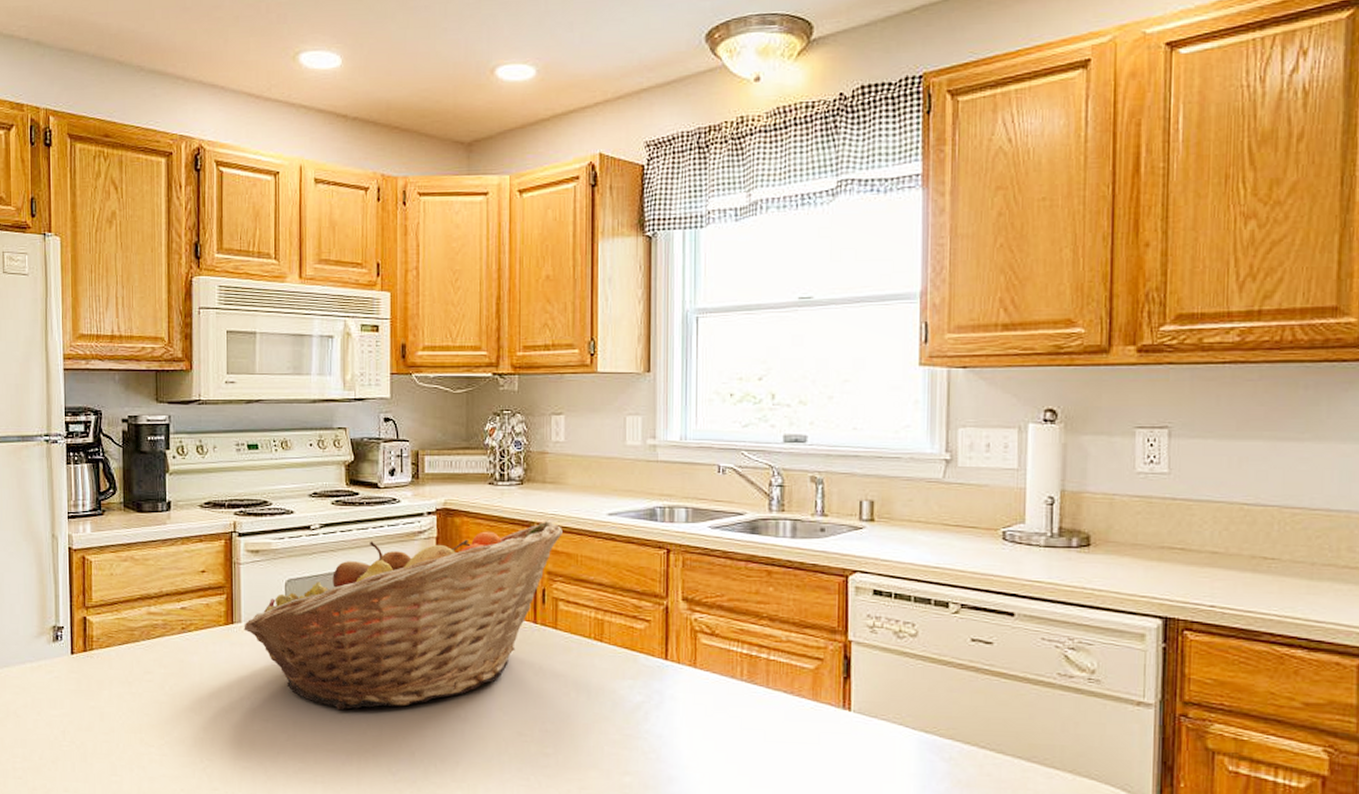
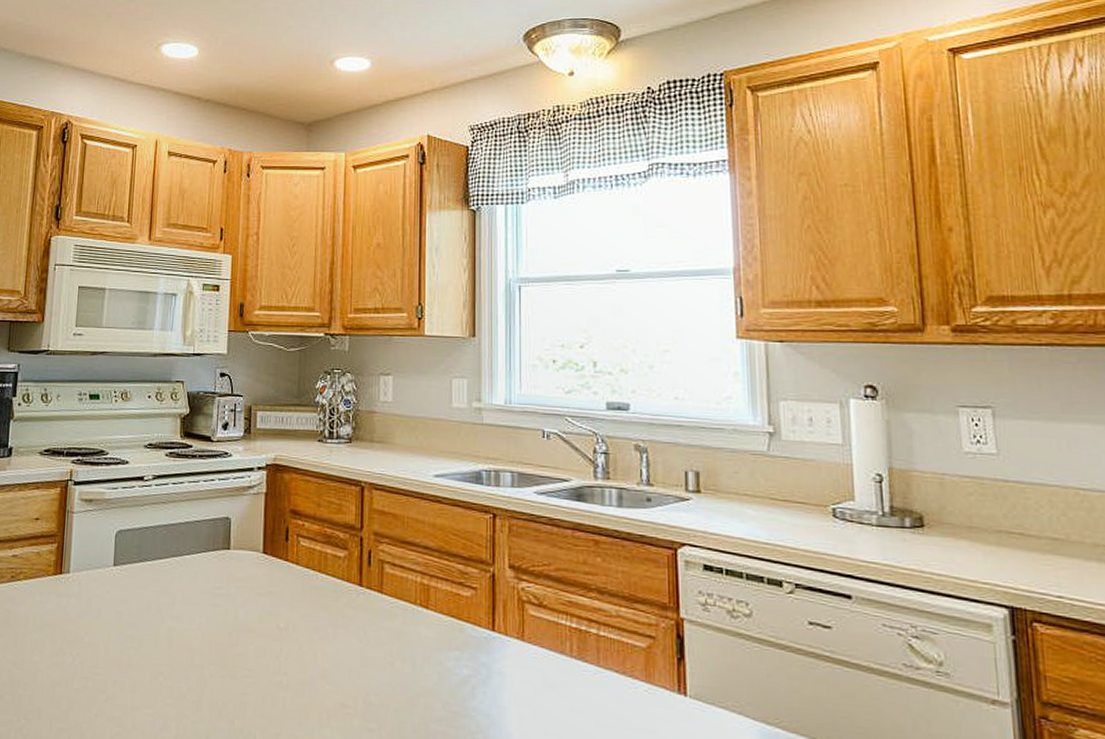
fruit basket: present [244,521,562,710] -> none [71,480,389,671]

